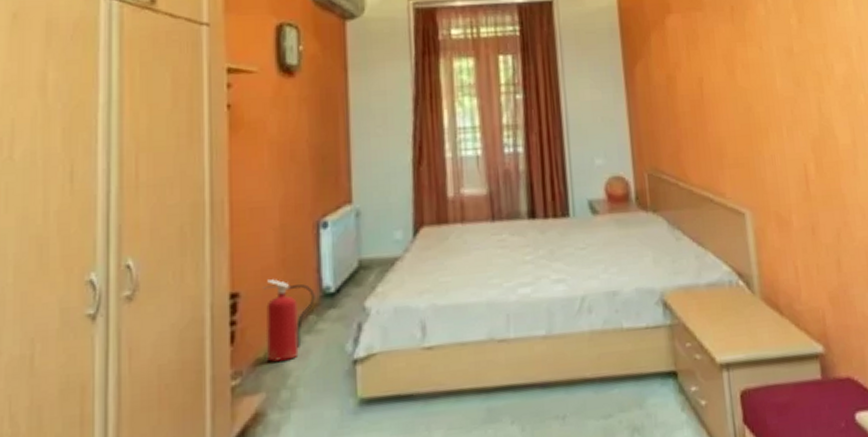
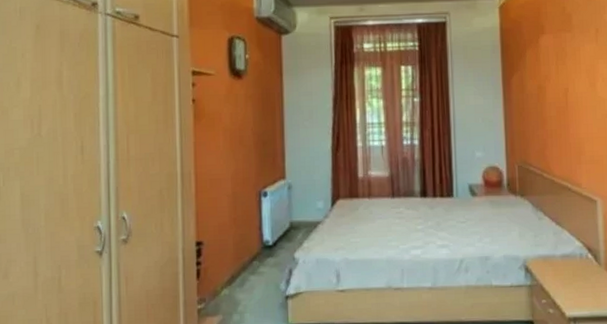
fire extinguisher: present [263,279,315,362] -> none [220,233,258,293]

